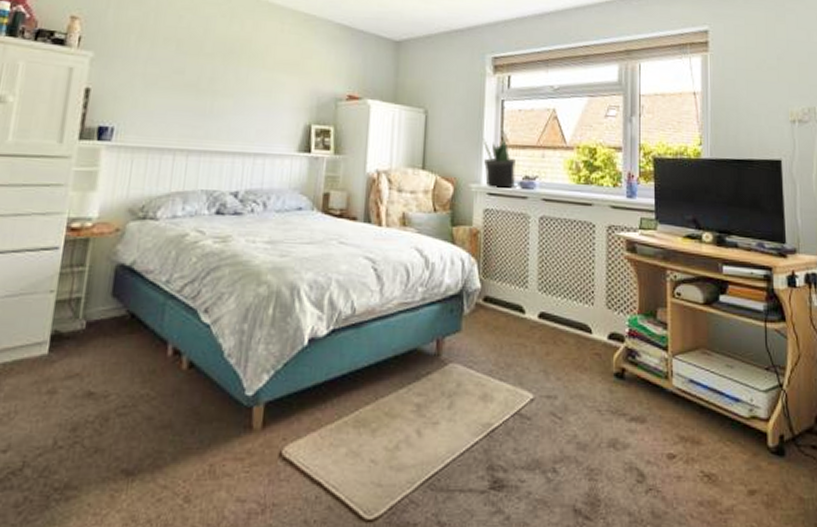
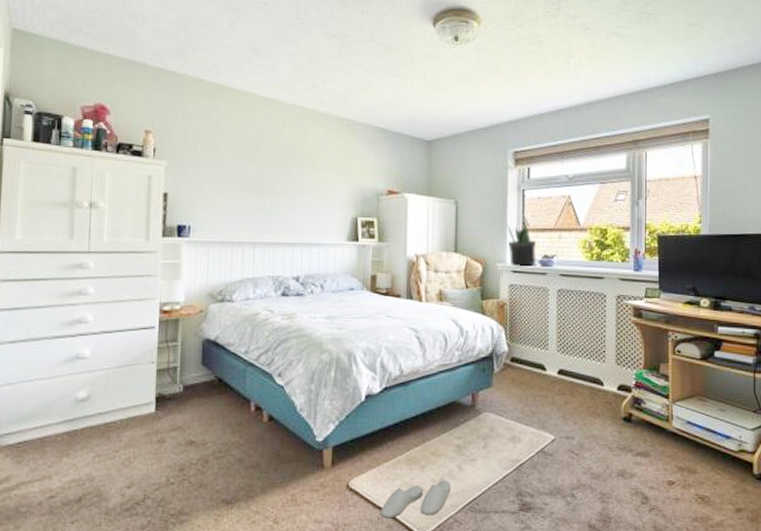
slippers: none [319,448,408,498] -> present [381,480,451,519]

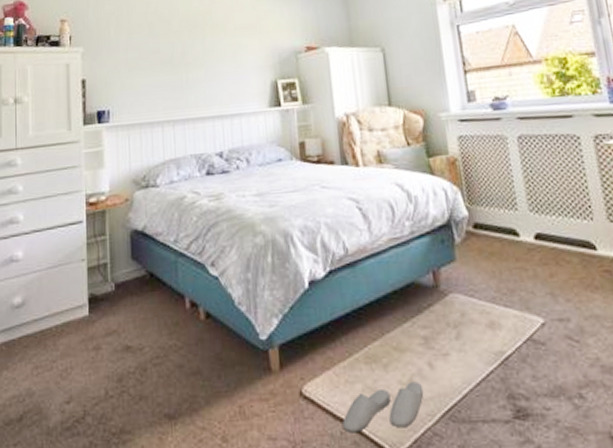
planter: present [506,223,536,267] -> none [444,62,485,115]

